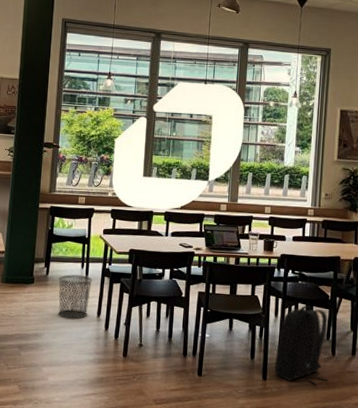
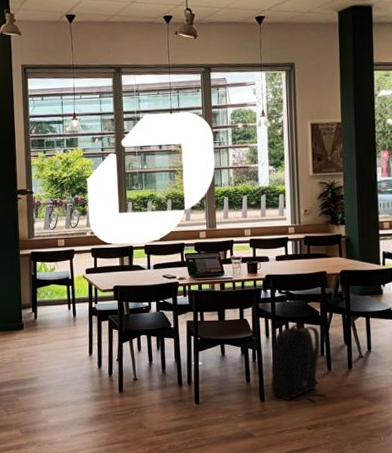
waste bin: present [58,274,93,319] -> none [46,316,81,360]

